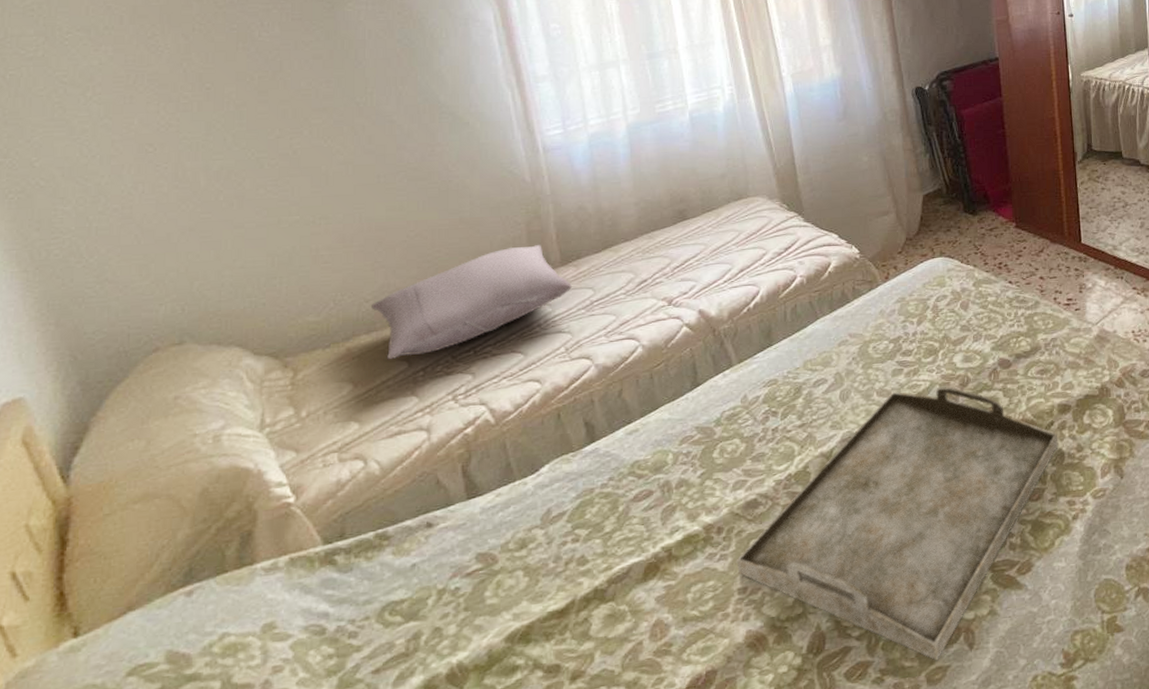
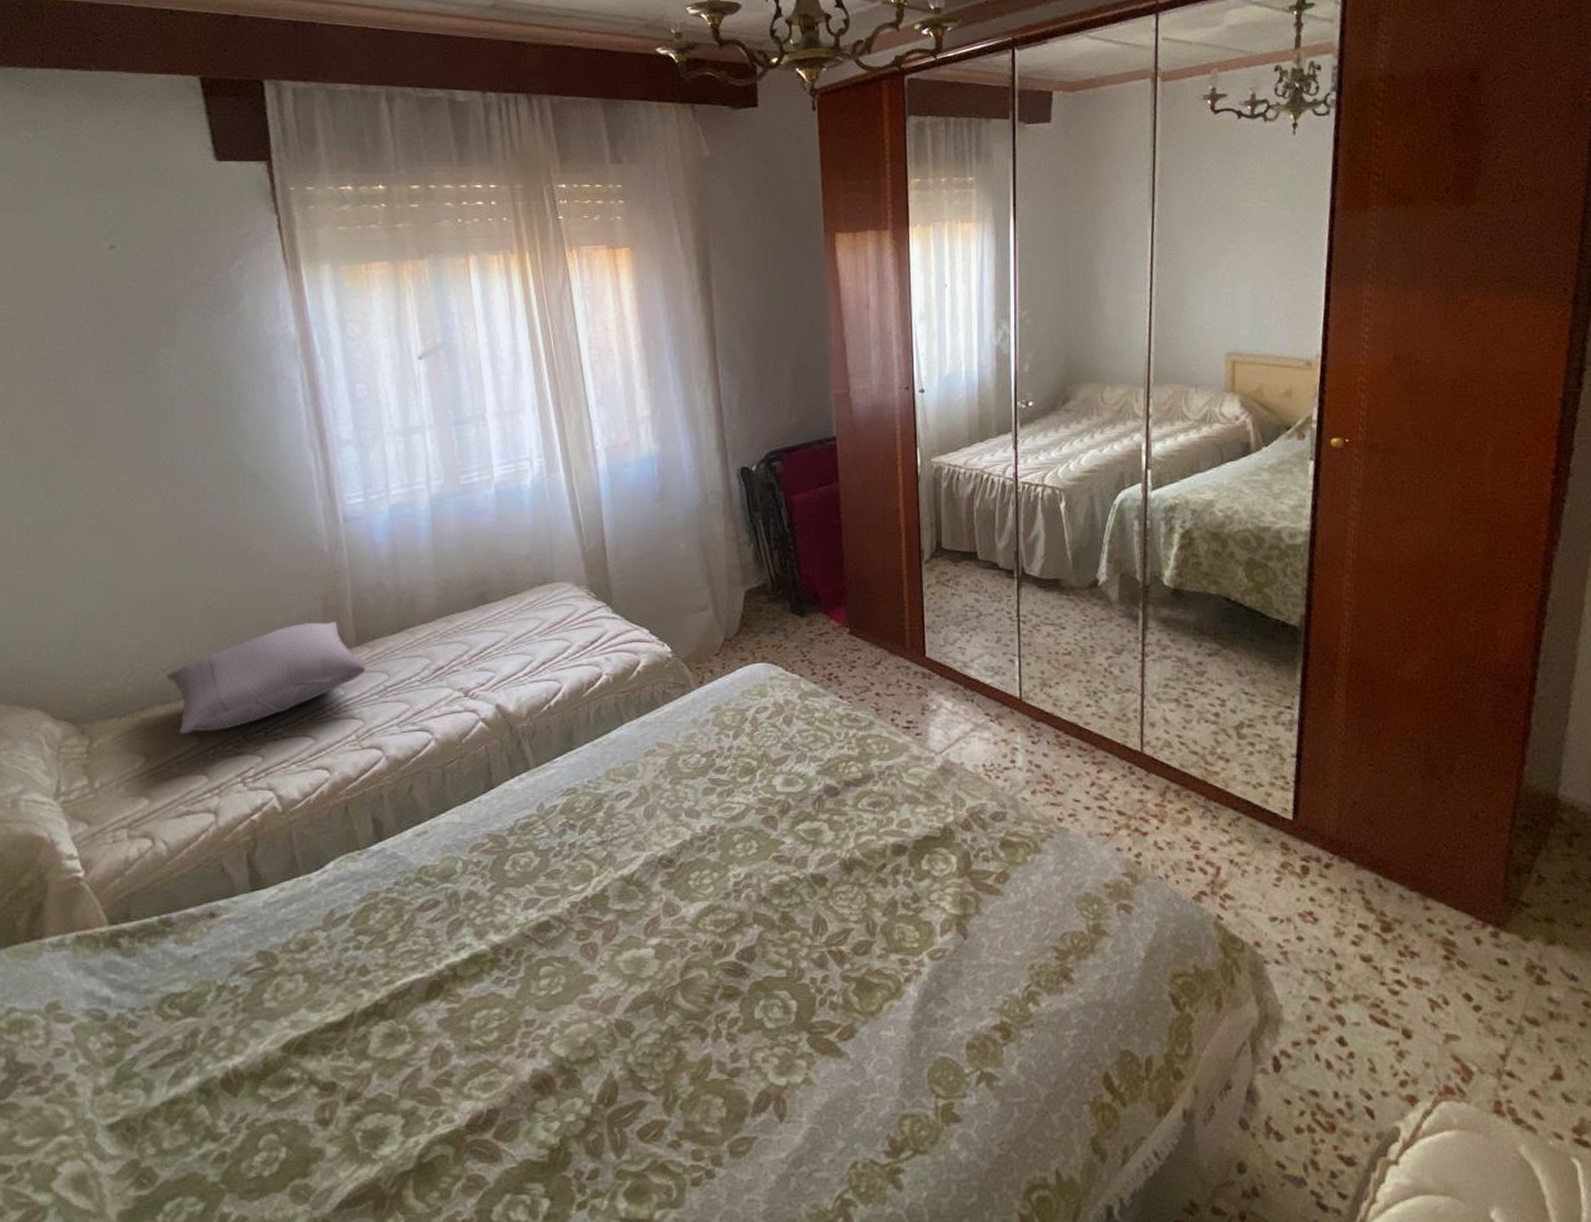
serving tray: present [736,386,1059,661] -> none [524,811,891,1130]

